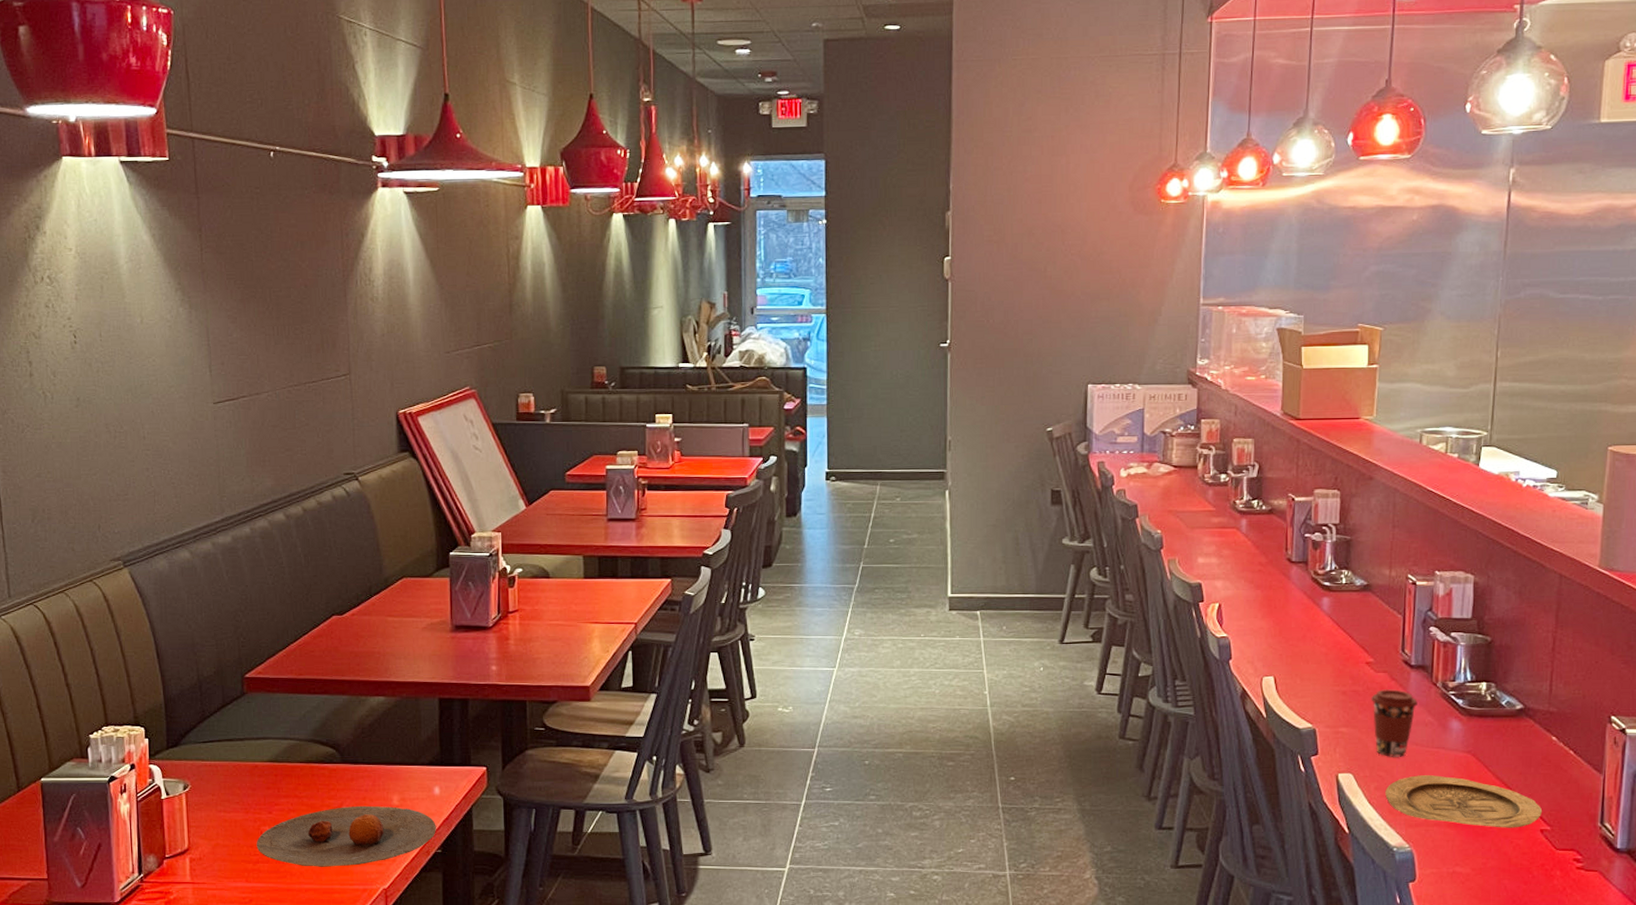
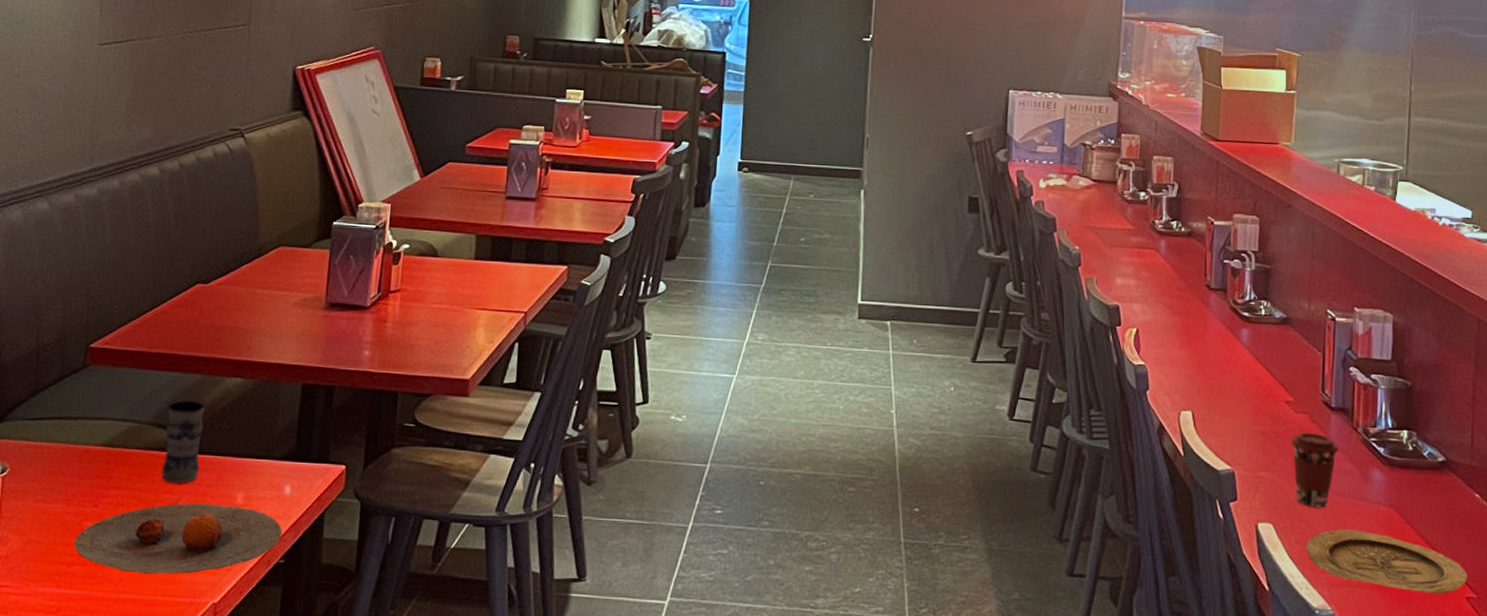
jar: none [321,718,357,790] -> present [160,400,205,484]

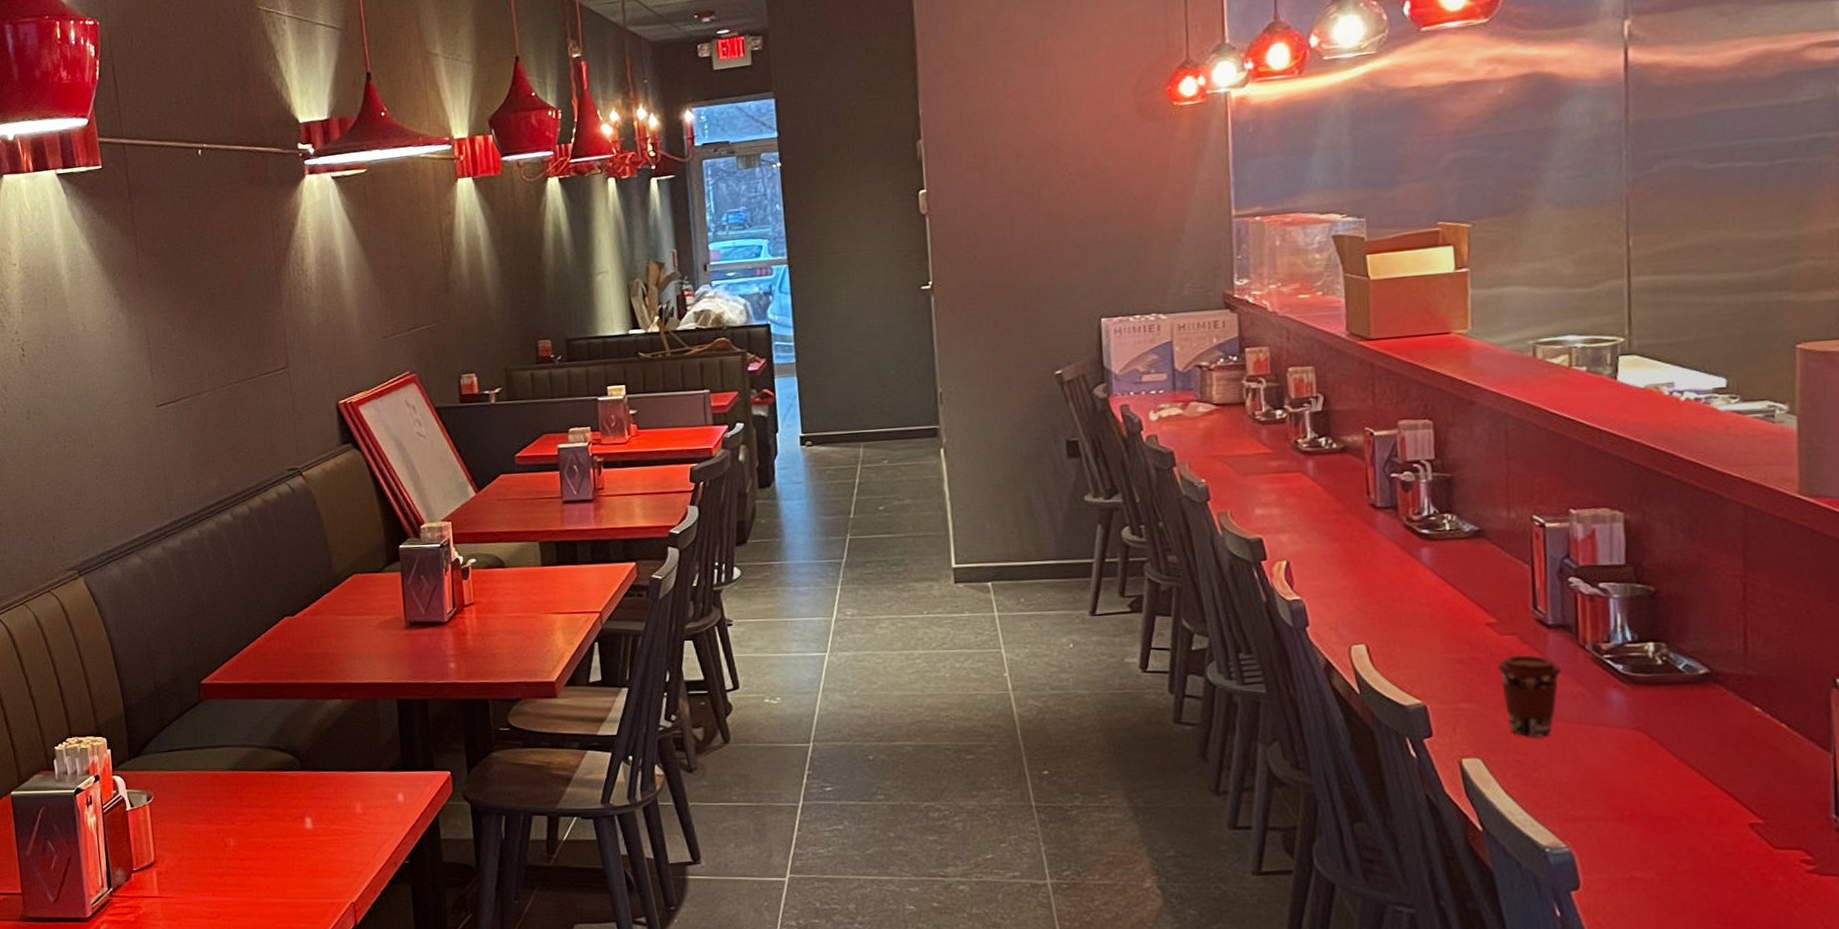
plate: present [74,502,282,574] -> none [221,814,403,880]
jar: present [160,400,205,484] -> none [279,723,318,799]
plate: present [1306,529,1468,594] -> none [1527,758,1750,822]

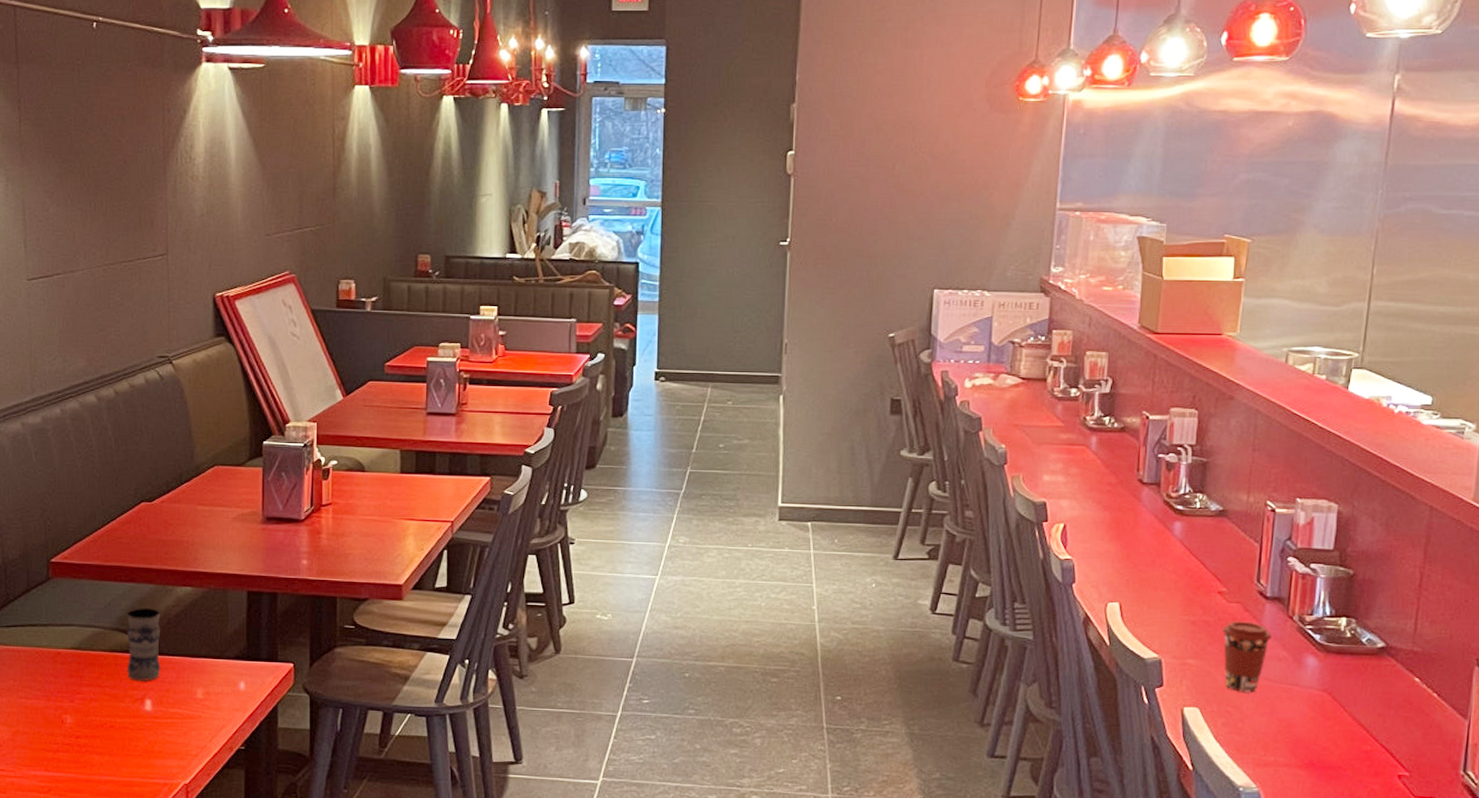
jar: none [279,723,318,799] -> present [126,607,161,681]

